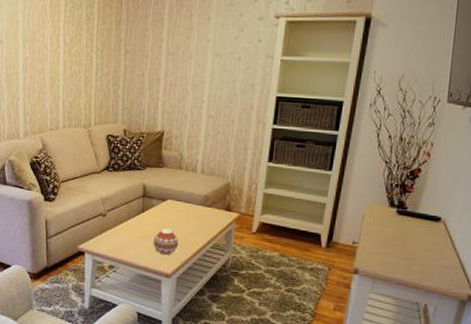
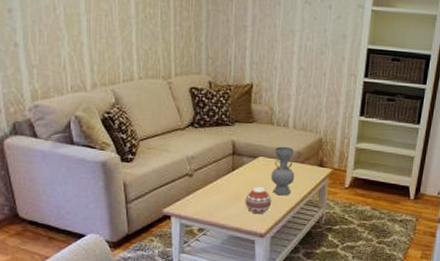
decorative vase: none [178,190,202,238] -> present [270,146,295,196]

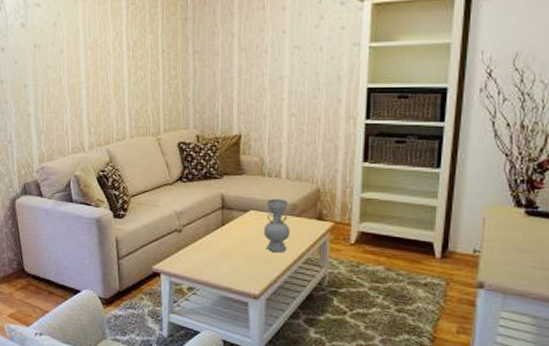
decorative ball: present [245,186,272,214] -> none [236,242,266,273]

